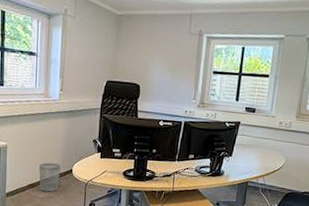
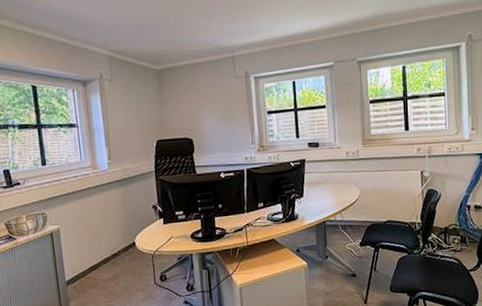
wastebasket: present [39,162,61,192] -> none [98,238,123,272]

